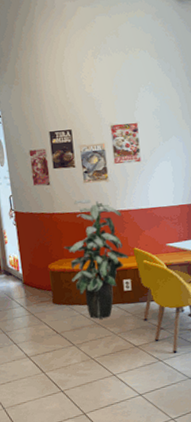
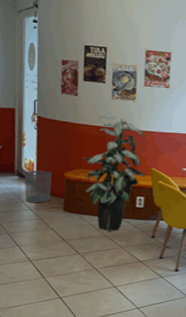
waste bin: none [11,265,39,299] -> present [25,170,52,202]

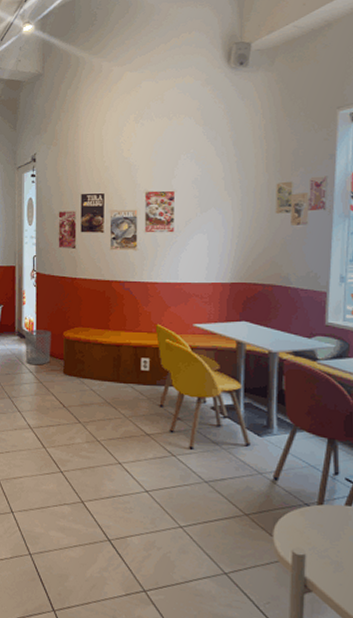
indoor plant: present [82,114,145,231] -> none [81,266,150,398]

